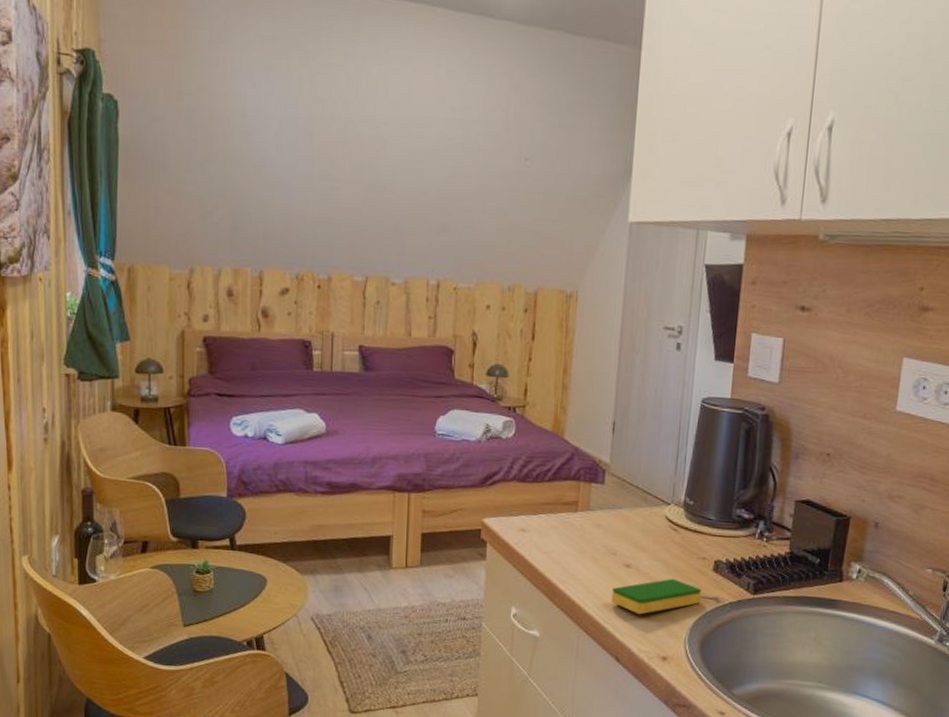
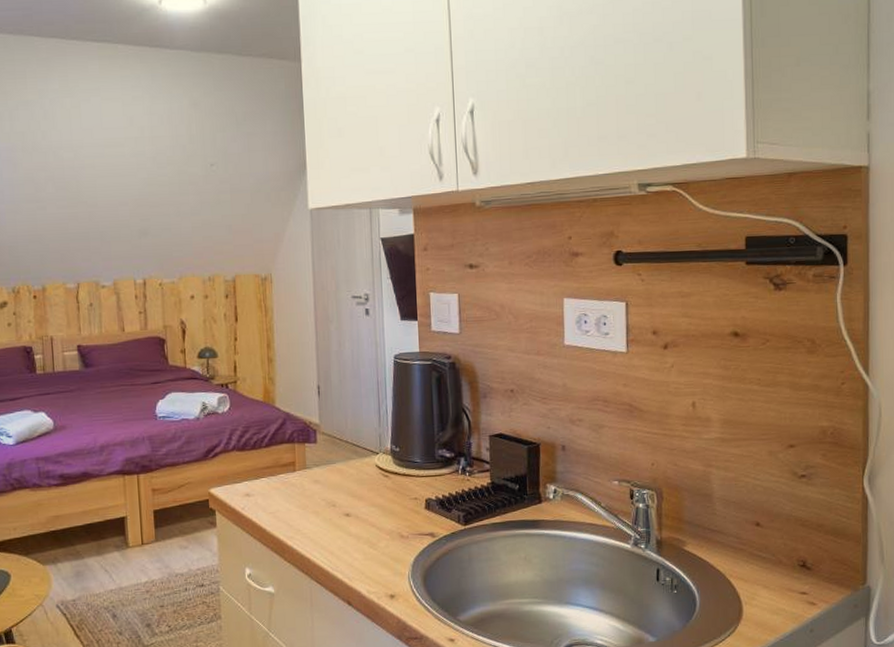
dish sponge: present [611,578,702,615] -> none [336,521,418,559]

